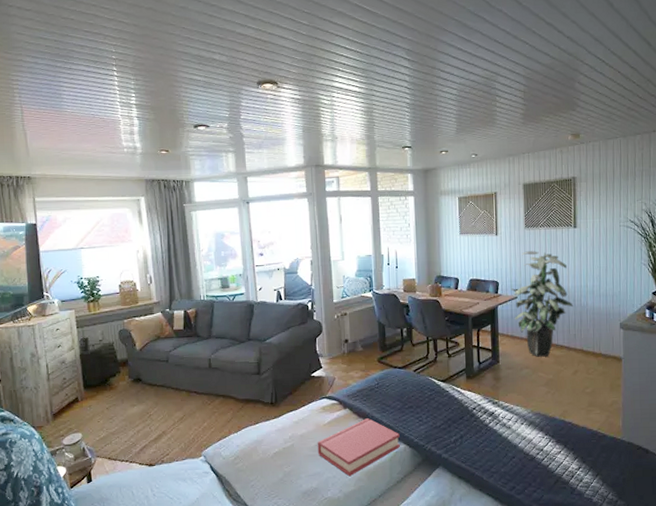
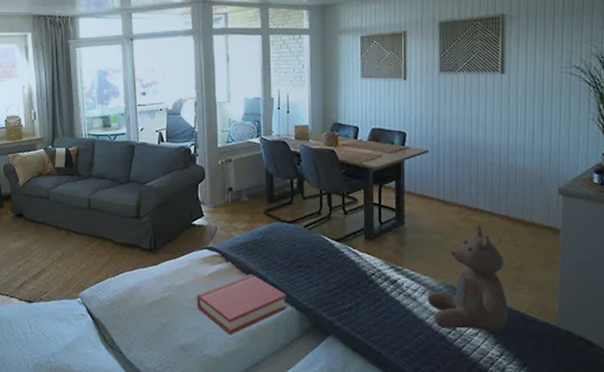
indoor plant: present [511,251,574,357] -> none [420,99,499,222]
bear: none [519,358,584,450] -> present [427,225,509,331]

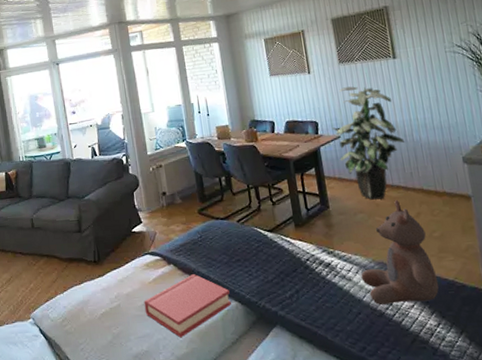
indoor plant: none [420,99,499,222] -> present [332,86,405,200]

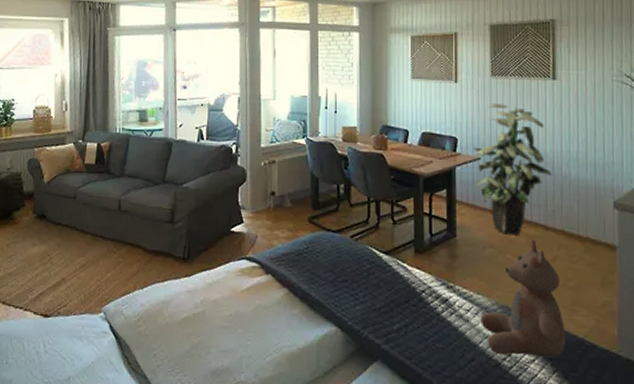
hardback book: present [143,274,231,338] -> none [232,289,330,359]

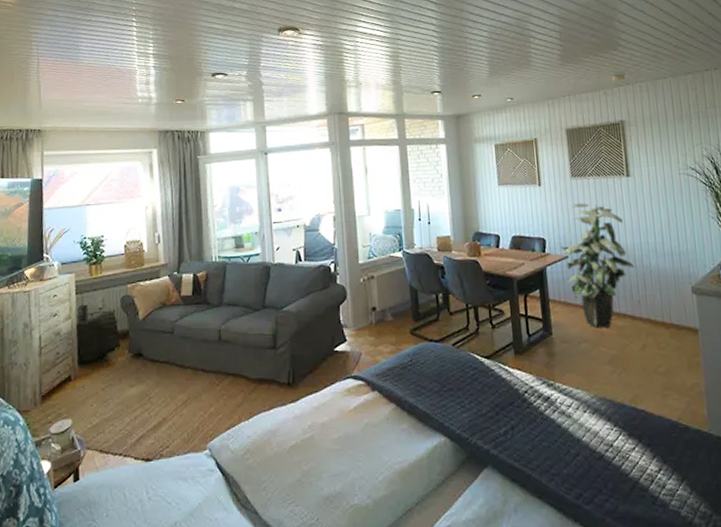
bear: present [480,239,567,358] -> none [581,330,662,446]

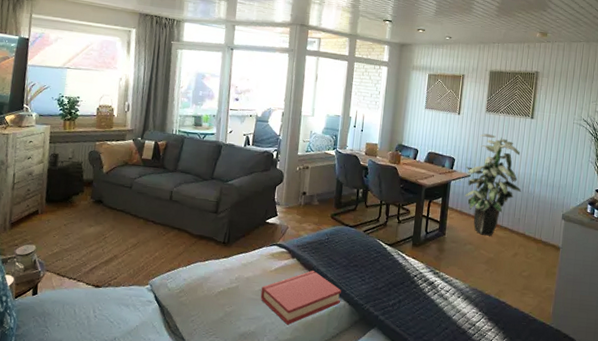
hardback book: none [341,403,439,478] -> present [260,270,341,325]

